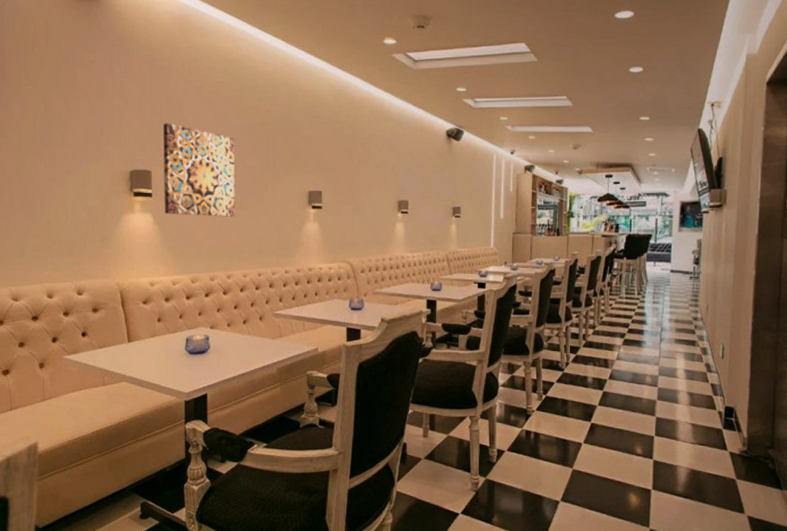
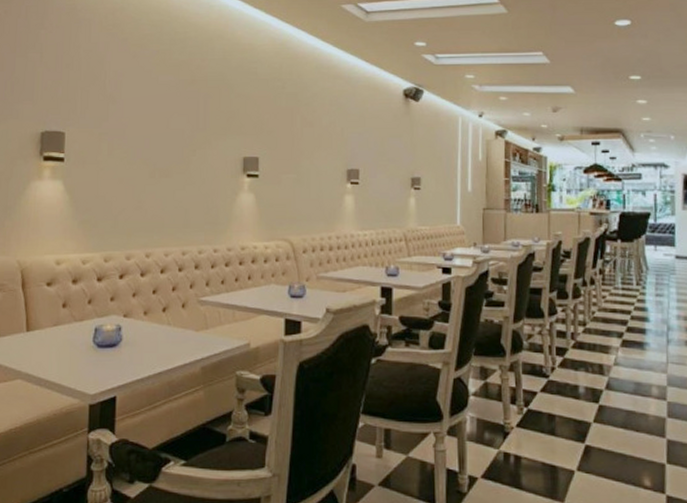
wall art: present [163,123,235,217] -> none [77,79,161,186]

